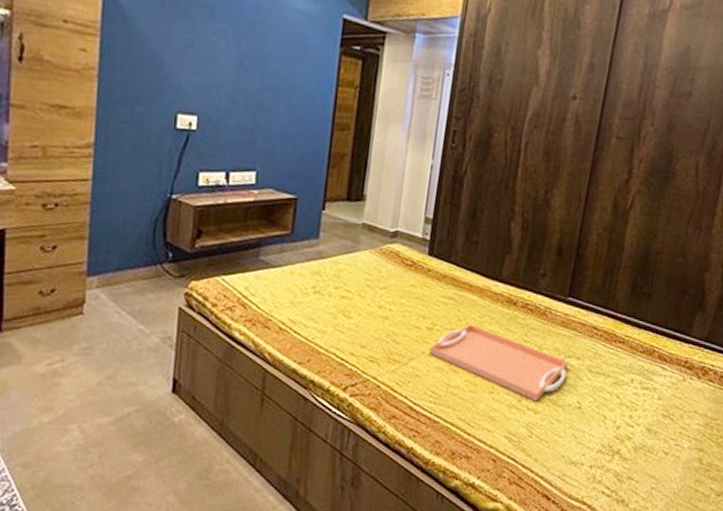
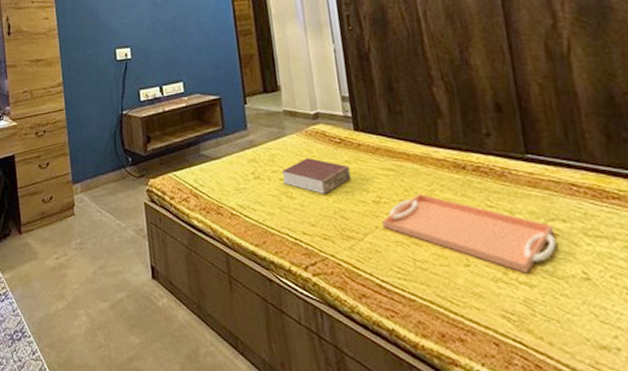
book: none [344,277,414,316] -> present [282,158,351,194]

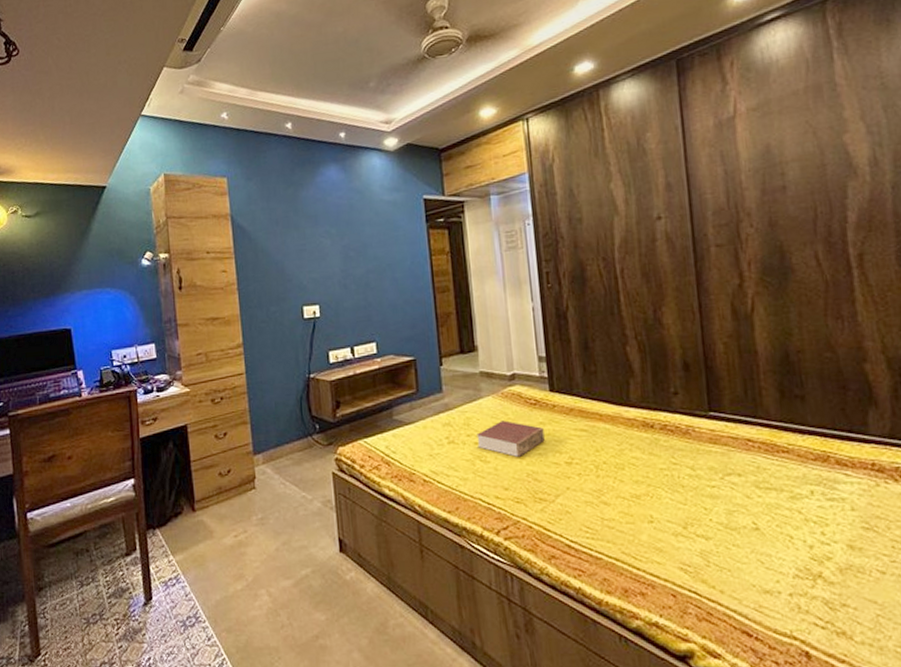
serving tray: present [382,194,557,273] -> none [573,454,732,527]

